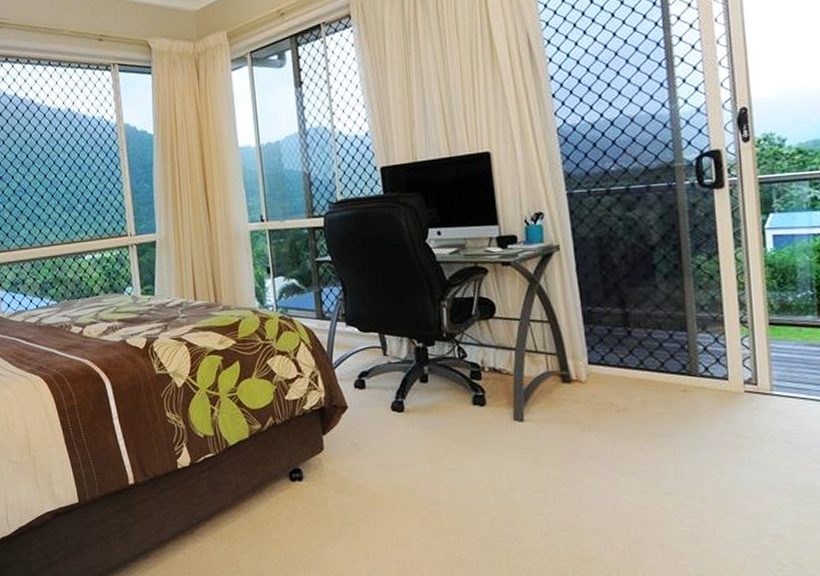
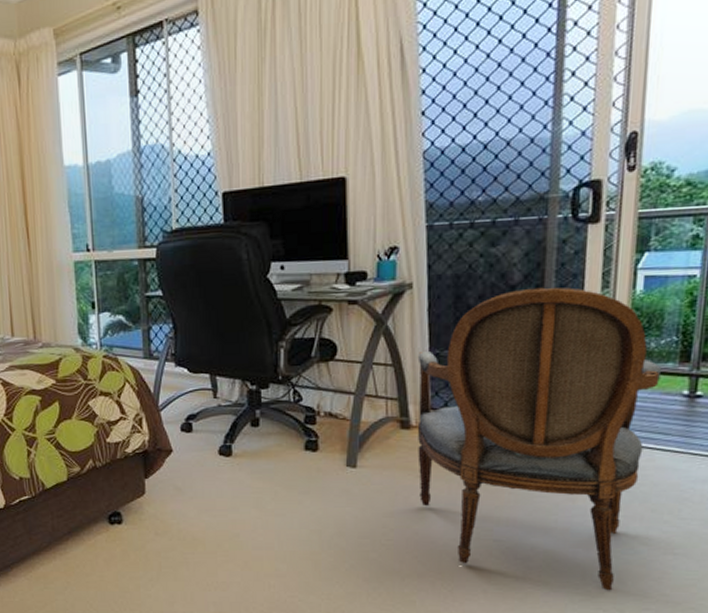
armchair: none [571,247,803,545] -> present [417,287,662,591]

